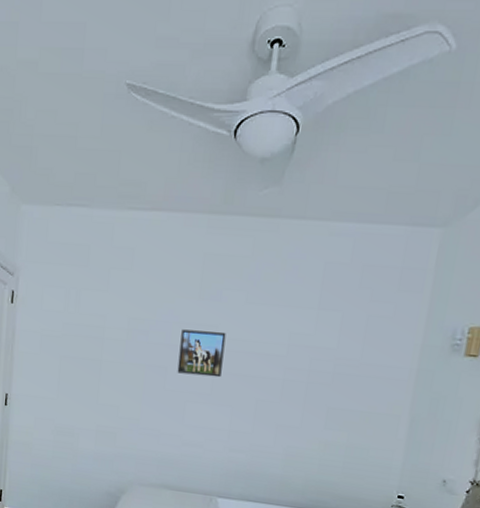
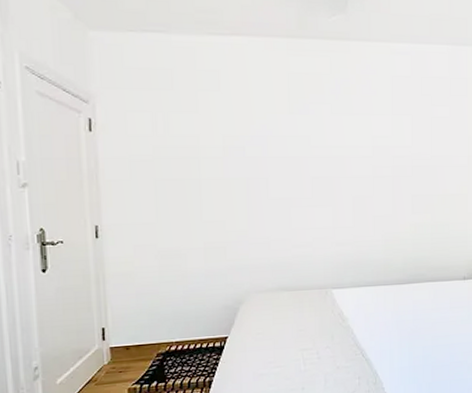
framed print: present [177,329,226,378] -> none [277,141,319,182]

